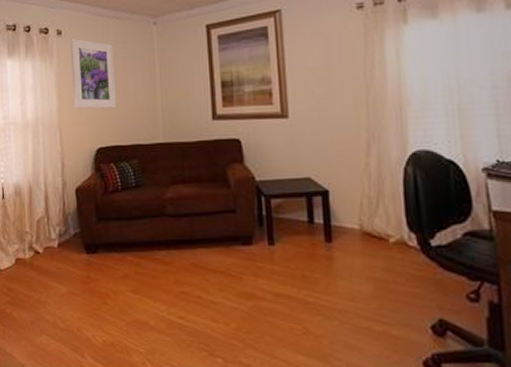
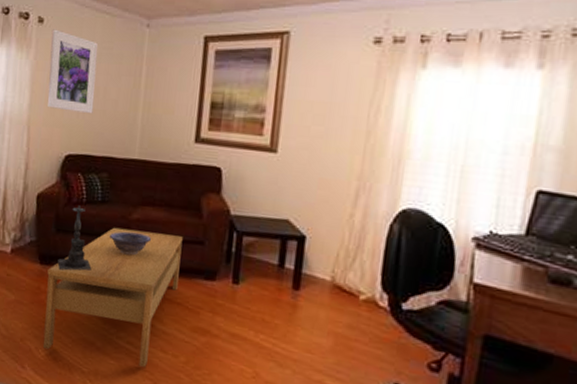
coffee table: none [94,208,218,339] -> present [43,227,183,367]
candle holder: none [102,193,135,256] -> present [57,205,92,271]
decorative bowl: none [148,211,187,233] -> present [110,231,152,256]

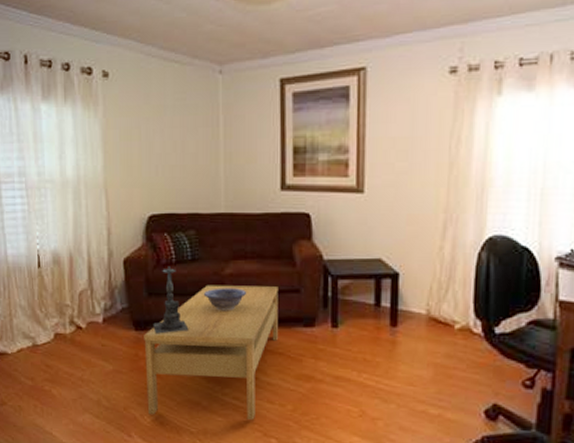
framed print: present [47,29,98,114] -> none [118,83,173,171]

